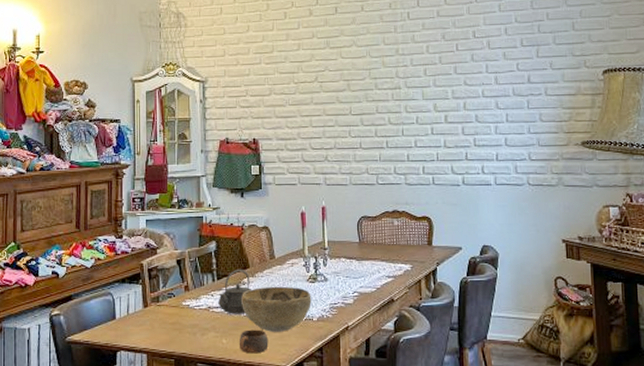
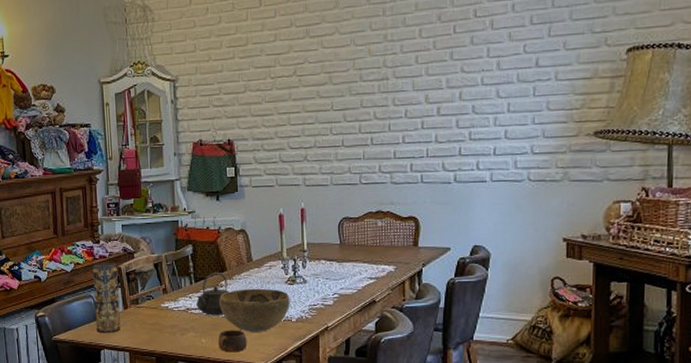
vase: none [113,259,139,334] -> present [92,263,121,334]

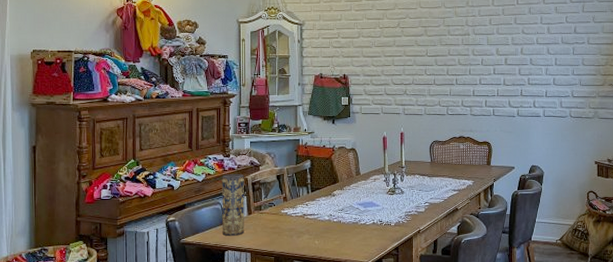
teapot: present [196,271,229,315] -> none [312,183,340,220]
cup: present [217,330,247,353] -> none [329,233,354,252]
decorative bowl: present [218,288,290,332] -> none [331,197,390,235]

